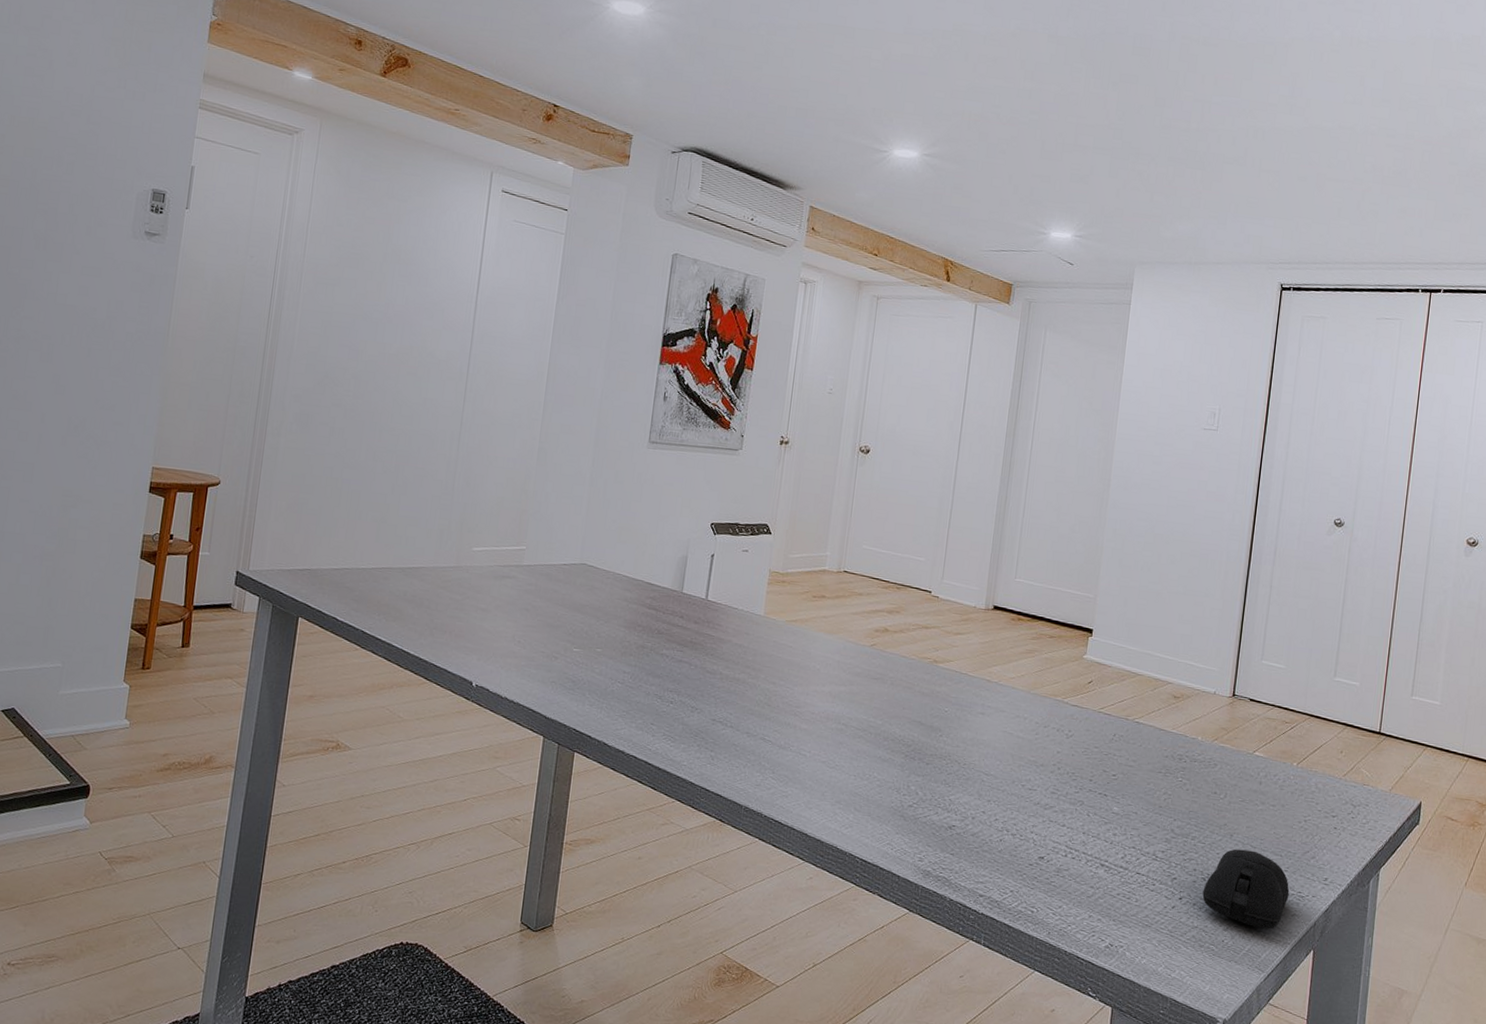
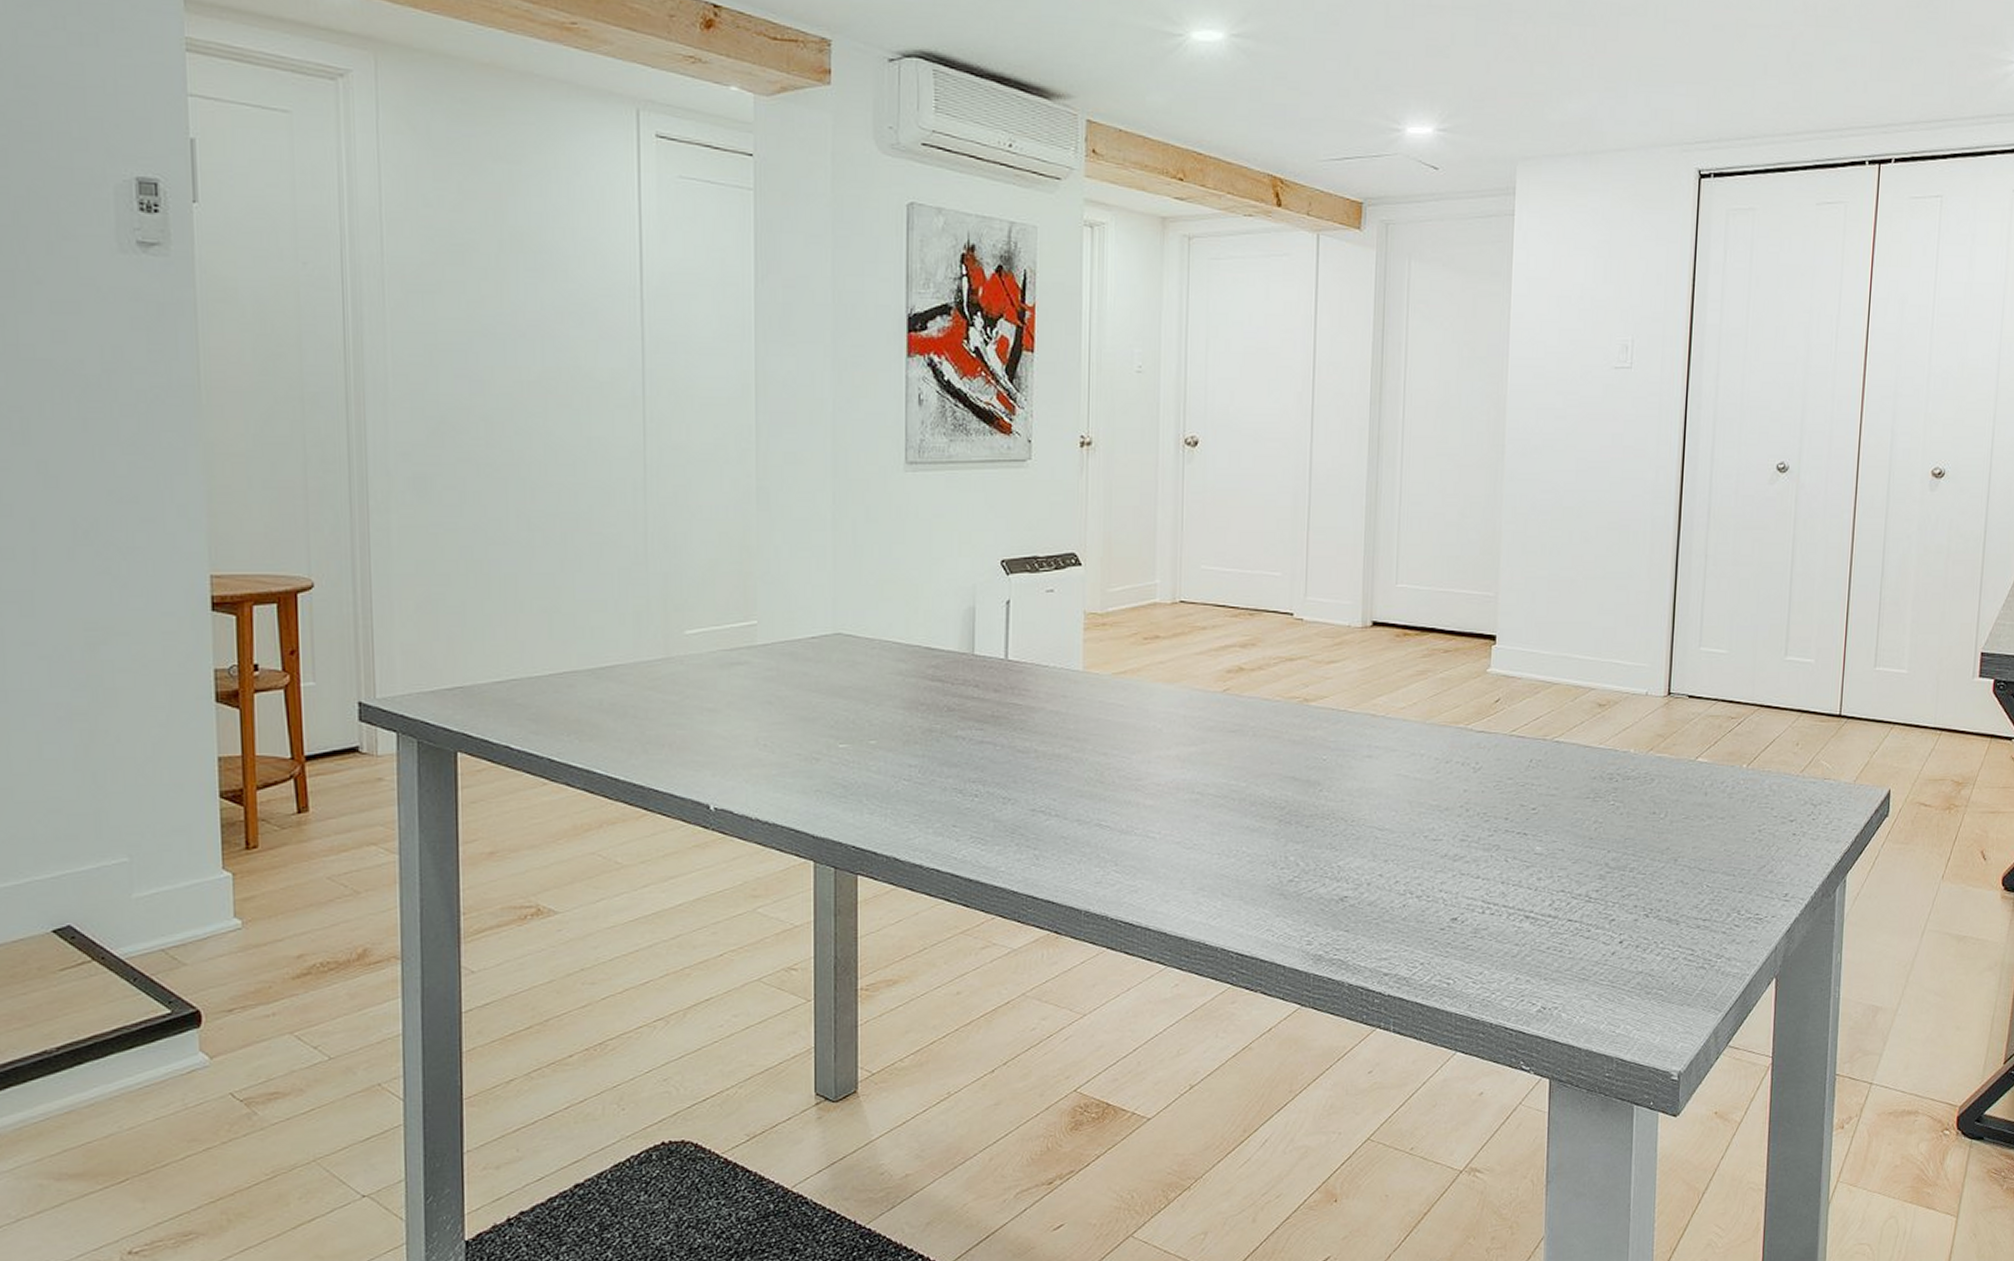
computer mouse: present [1202,848,1290,930] -> none [1646,874,1746,963]

